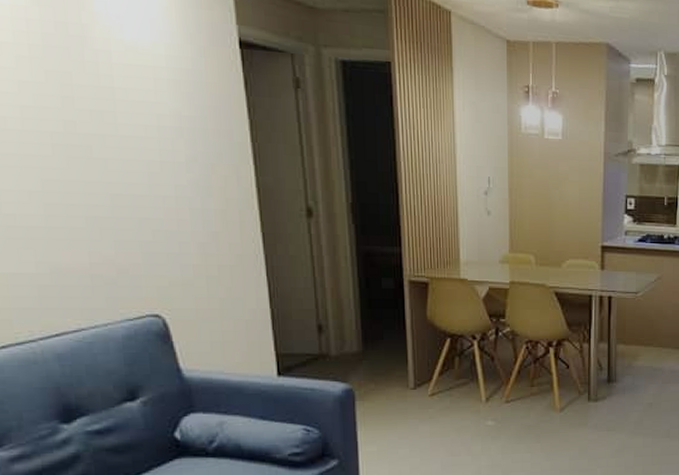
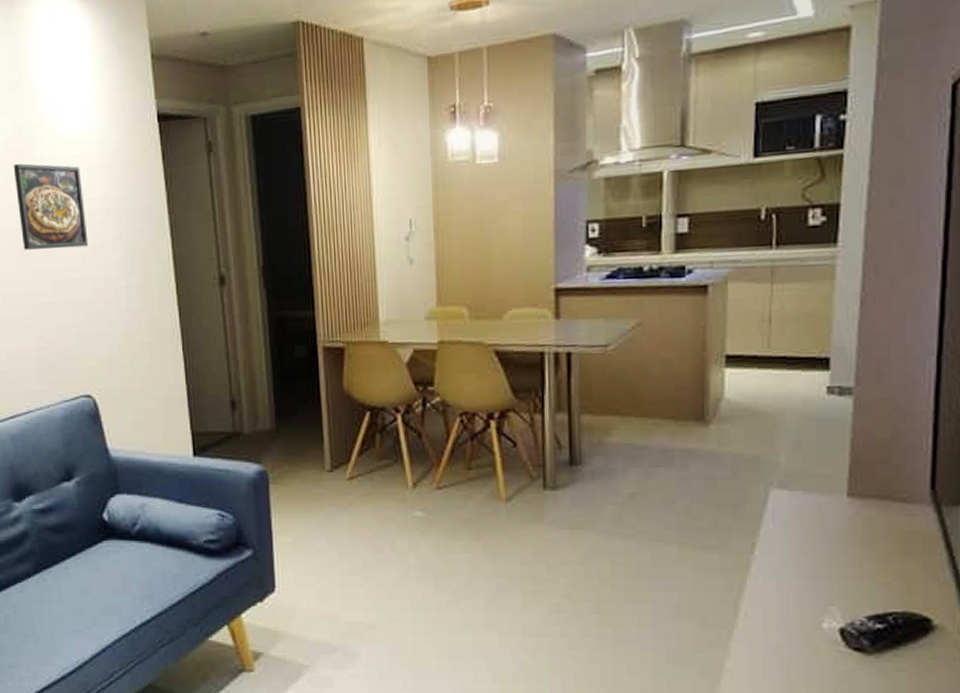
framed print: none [56,61,156,163] -> present [13,163,89,250]

